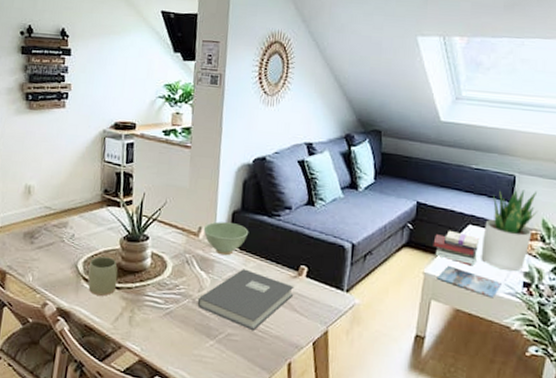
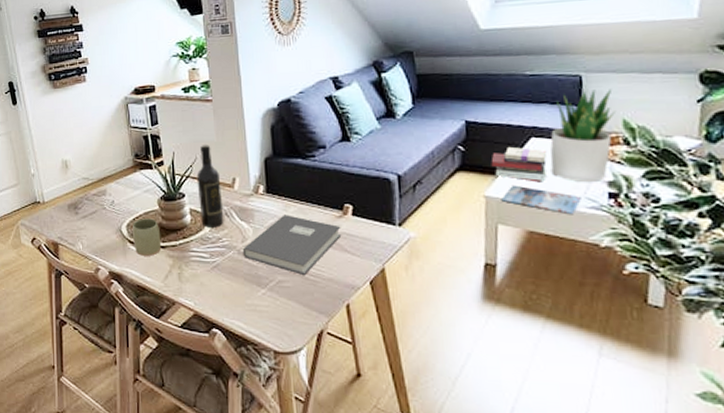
wine bottle: none [161,190,187,274] -> present [196,145,224,228]
bowl: present [203,221,249,256] -> none [237,170,285,204]

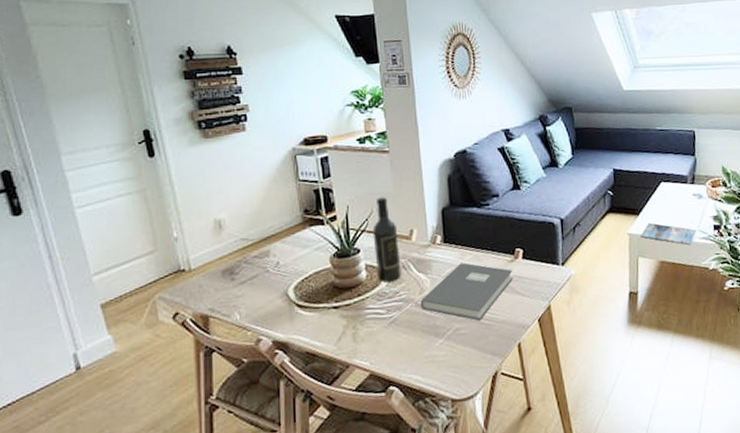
mug: present [132,218,162,256] -> none [300,278,334,320]
books: present [491,146,548,183] -> none [632,190,673,220]
planter: present [550,89,615,183] -> none [674,142,717,219]

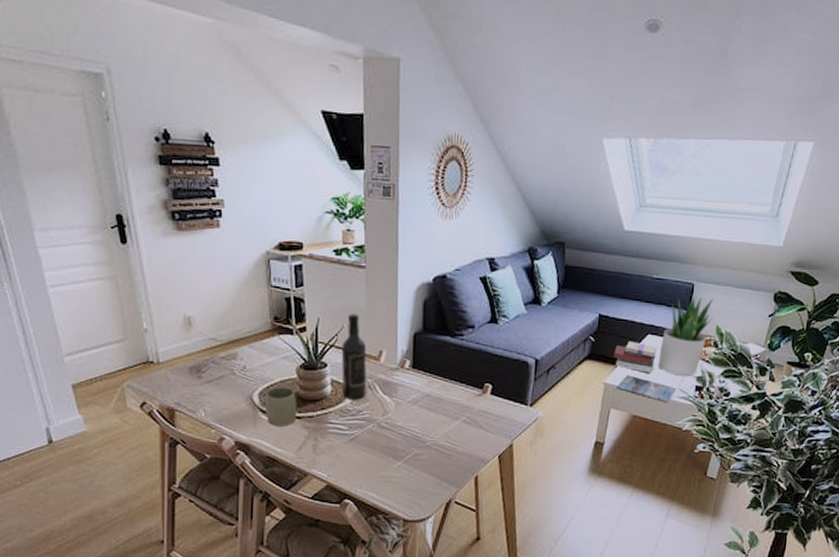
mug: none [300,278,334,320] -> present [264,387,298,426]
book: present [420,262,514,320] -> none [382,390,479,449]
books: none [632,190,673,220] -> present [613,340,658,374]
planter: none [674,142,717,219] -> present [658,297,713,377]

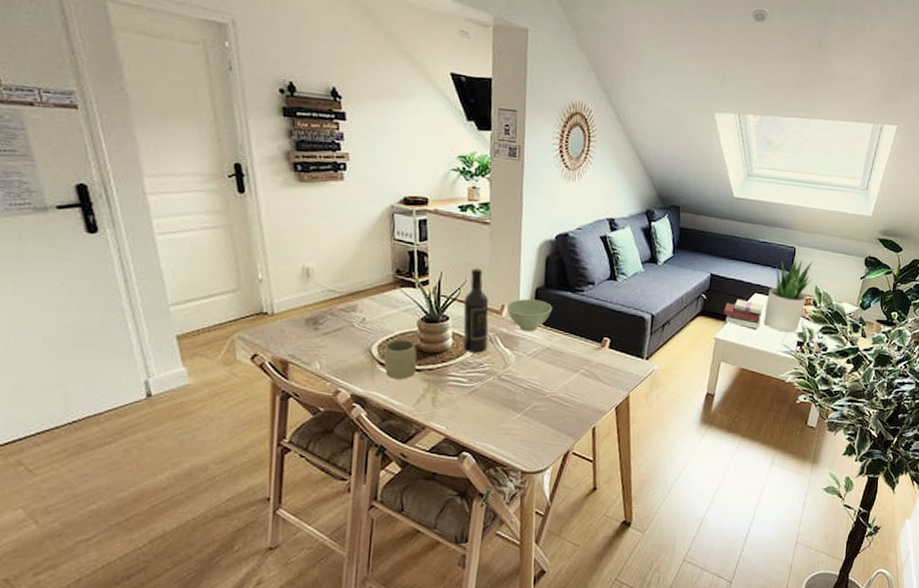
bowl: none [384,344,432,378] -> present [506,299,553,332]
magazine: present [616,374,676,403] -> none [726,330,780,357]

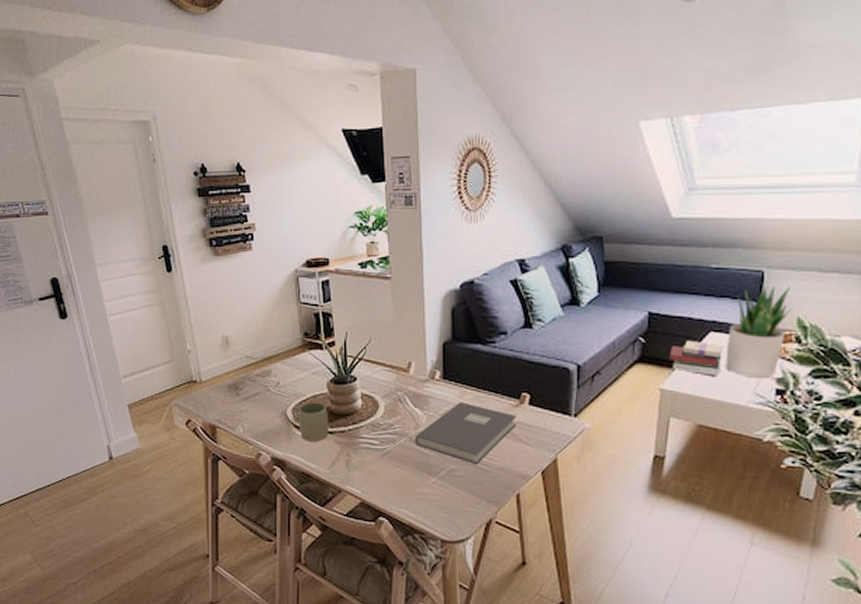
wine bottle: present [463,268,489,353] -> none [370,326,397,414]
book: none [502,344,598,401] -> present [414,402,517,464]
bowl: present [506,299,553,332] -> none [413,355,463,390]

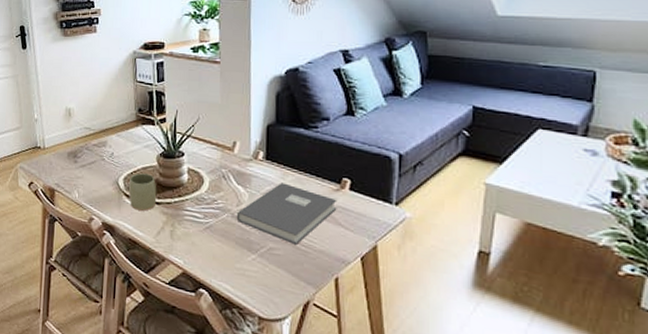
books: present [669,340,724,377] -> none [495,136,553,175]
planter: present [725,286,791,379] -> none [555,87,626,181]

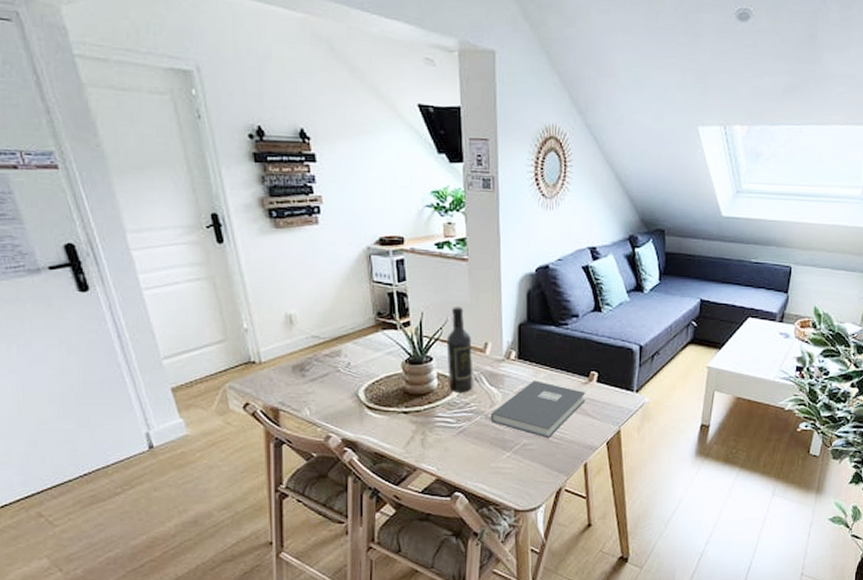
mug: present [128,173,157,211] -> none [370,382,404,422]
wine bottle: none [197,106,221,189] -> present [446,307,473,393]

